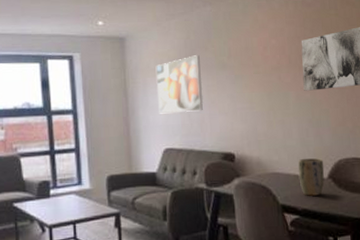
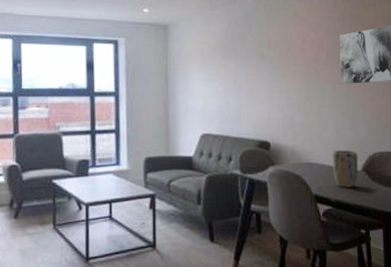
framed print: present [155,55,203,114] -> none [196,45,241,100]

